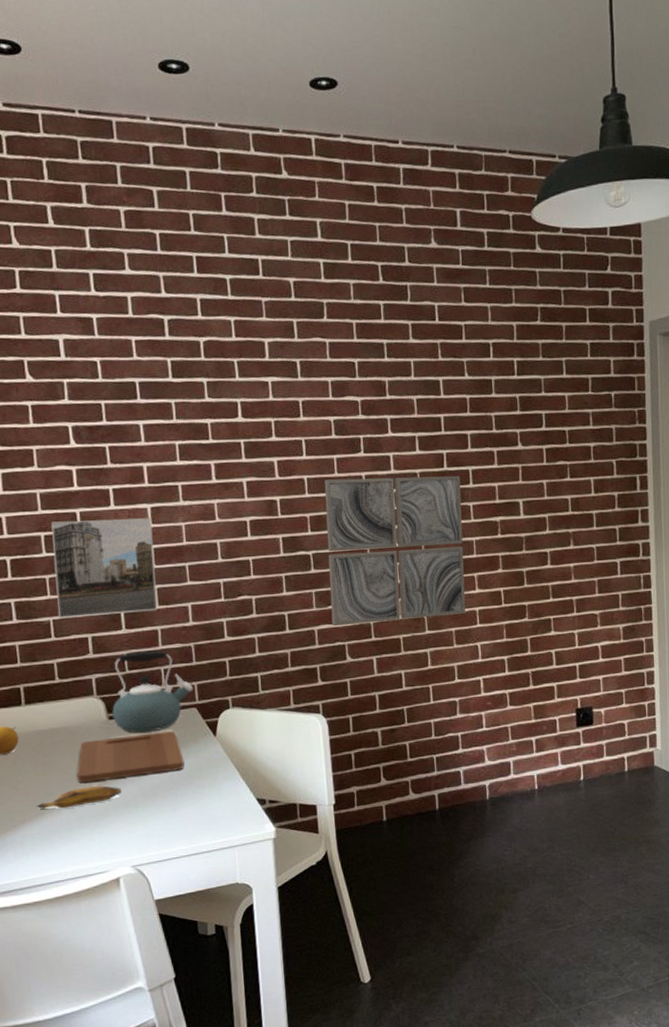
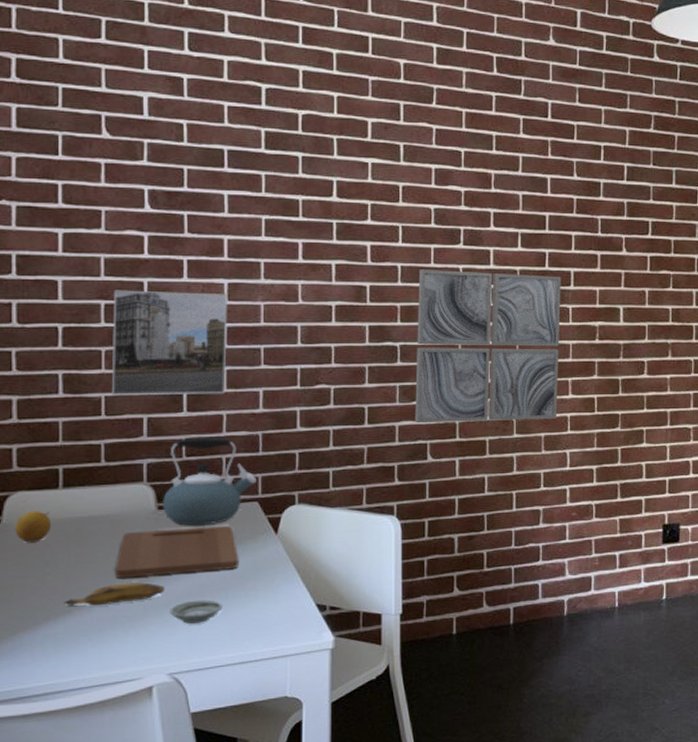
saucer: none [127,798,174,821] -> present [170,600,223,624]

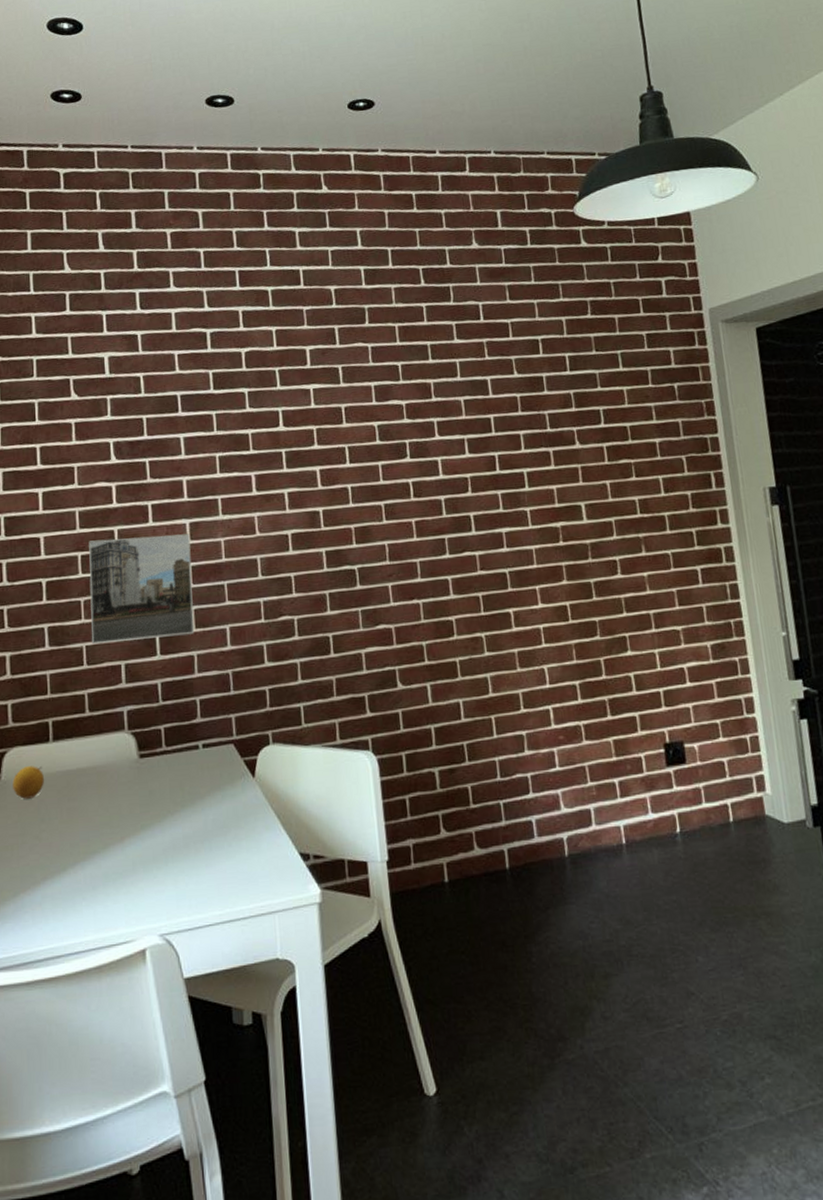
banana: present [64,582,165,606] -> none [59,836,152,863]
cutting board: present [114,526,239,578] -> none [103,771,220,832]
kettle: present [161,437,256,526] -> none [143,678,230,773]
saucer: present [170,600,223,624] -> none [157,852,208,879]
wall art: present [415,269,561,424] -> none [369,479,529,649]

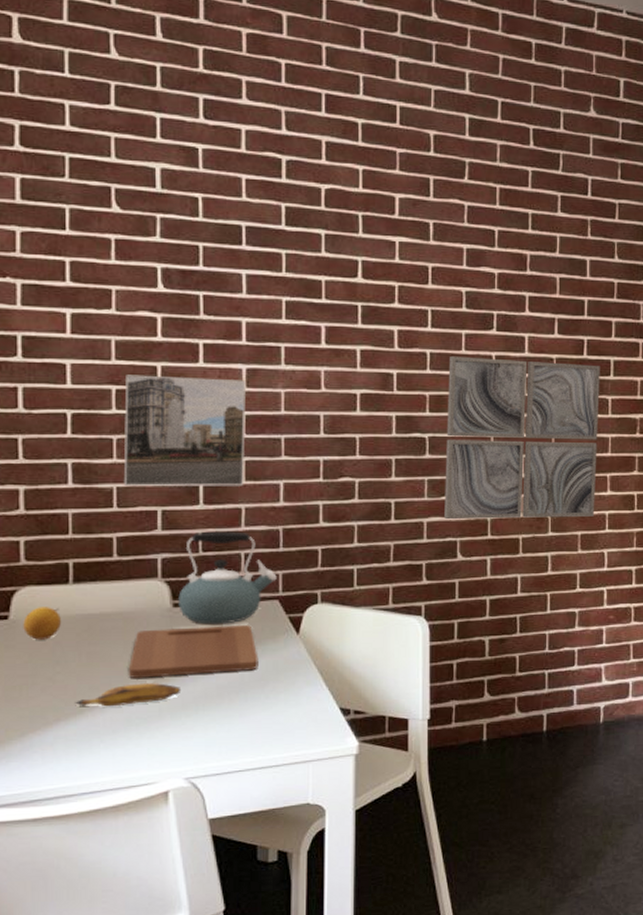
banana: none [59,836,152,863] -> present [75,683,182,707]
cutting board: none [103,771,220,832] -> present [128,625,259,678]
kettle: none [143,678,230,773] -> present [177,531,277,624]
wall art: none [369,479,529,649] -> present [444,355,600,520]

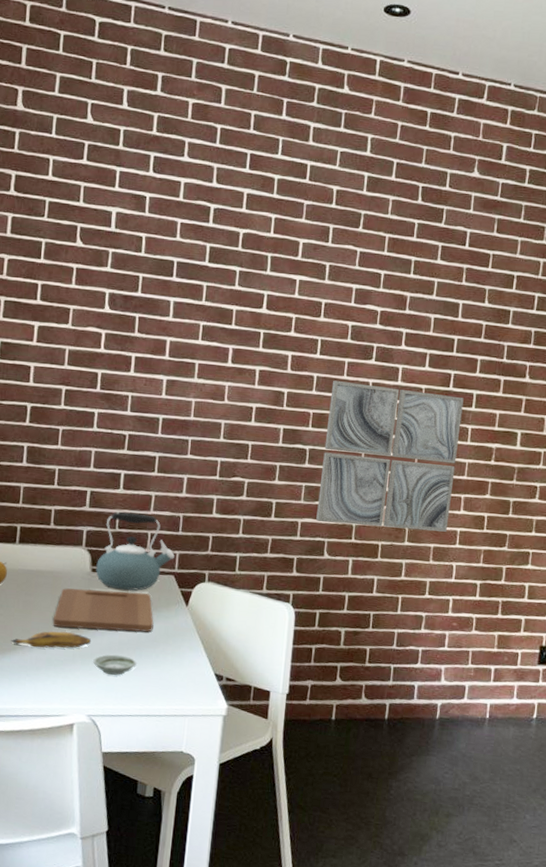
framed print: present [123,374,246,486] -> none [64,378,165,477]
saucer: none [186,702,242,726] -> present [93,654,137,675]

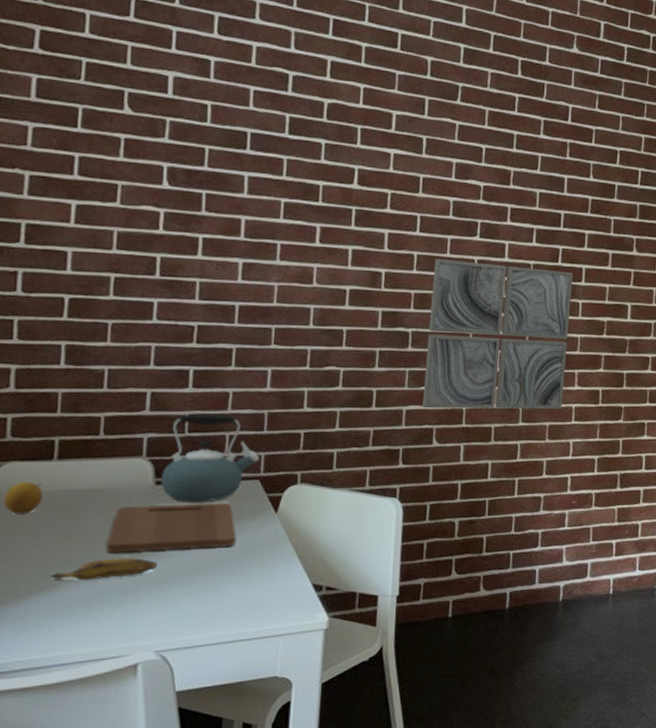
saucer: present [93,654,137,675] -> none [161,577,216,601]

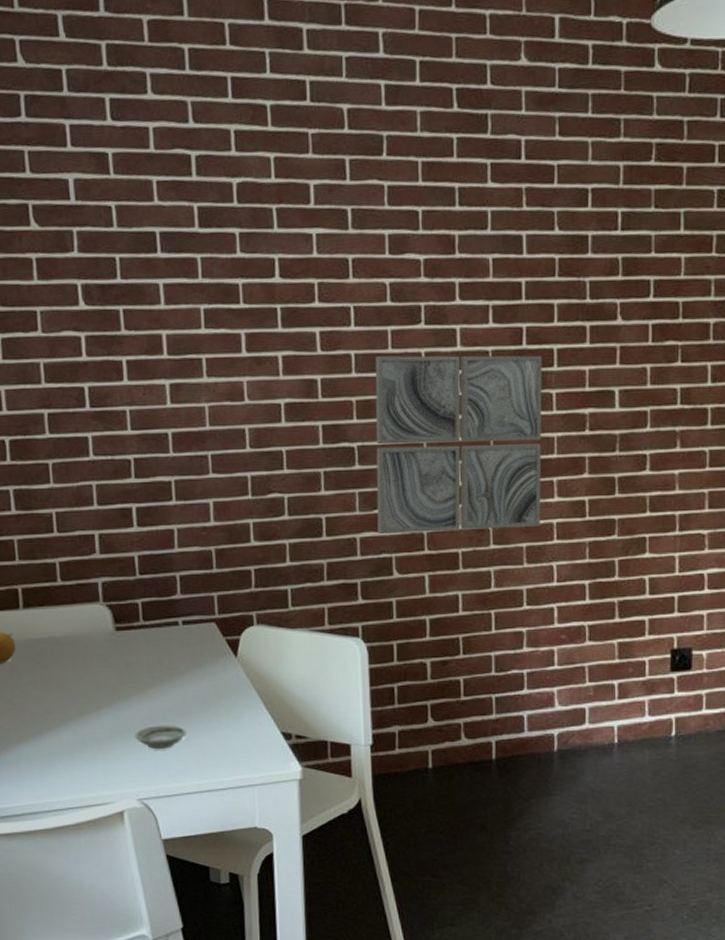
banana: present [50,558,158,581] -> none [33,706,129,729]
cutting board: present [105,503,236,553] -> none [78,648,200,701]
kettle: present [160,413,259,502] -> none [119,553,212,648]
saucer: none [161,577,216,601] -> present [134,725,187,749]

